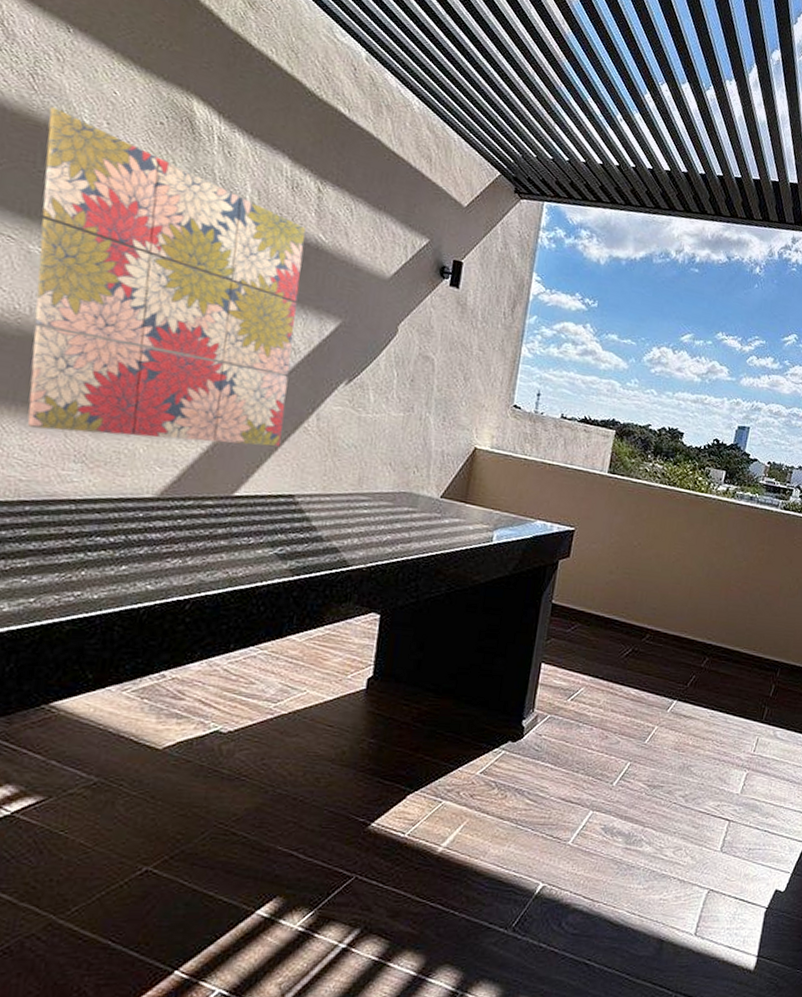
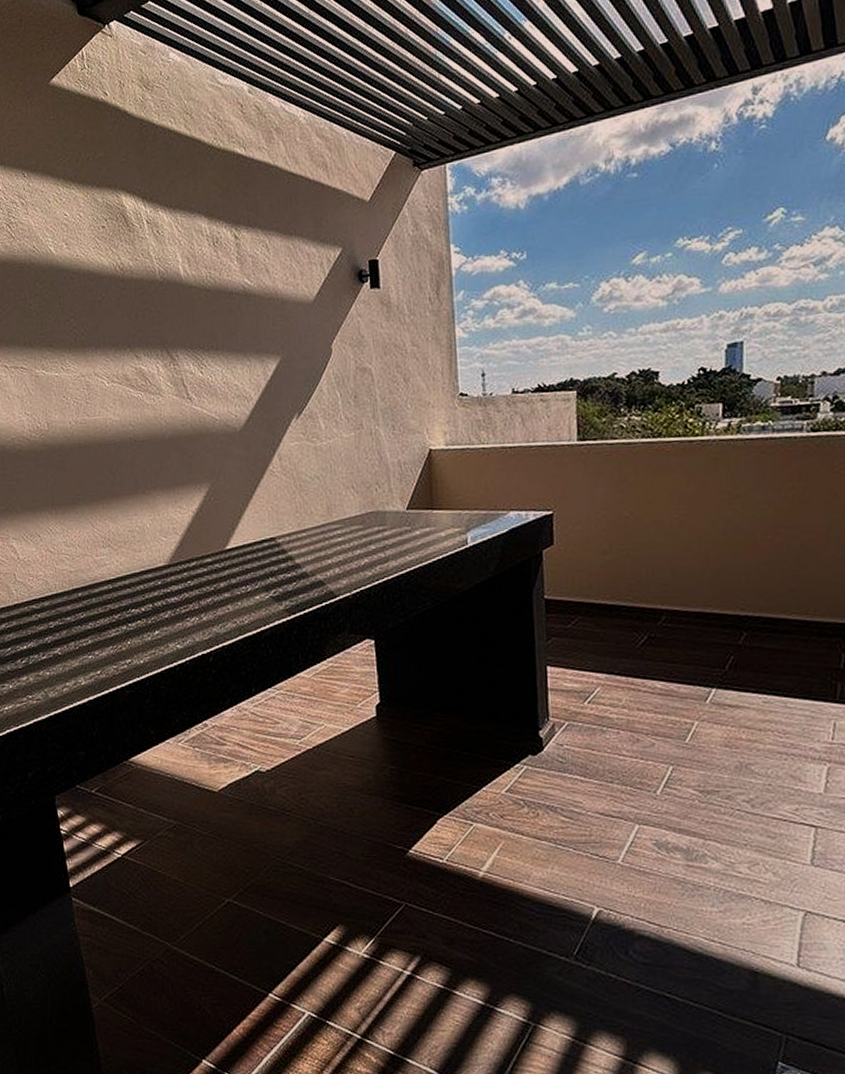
wall art: present [27,107,306,447] -> none [26,246,254,526]

